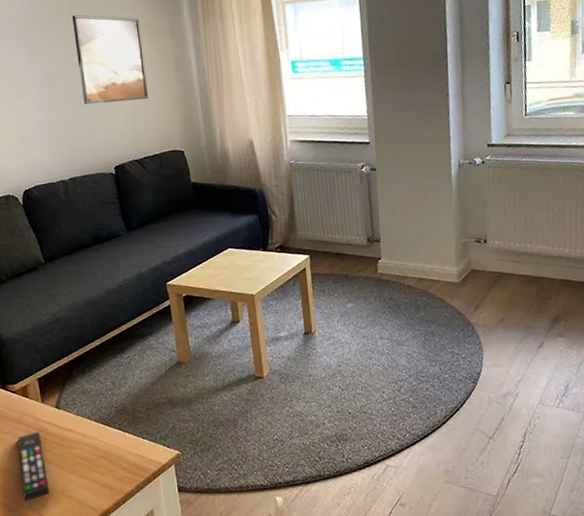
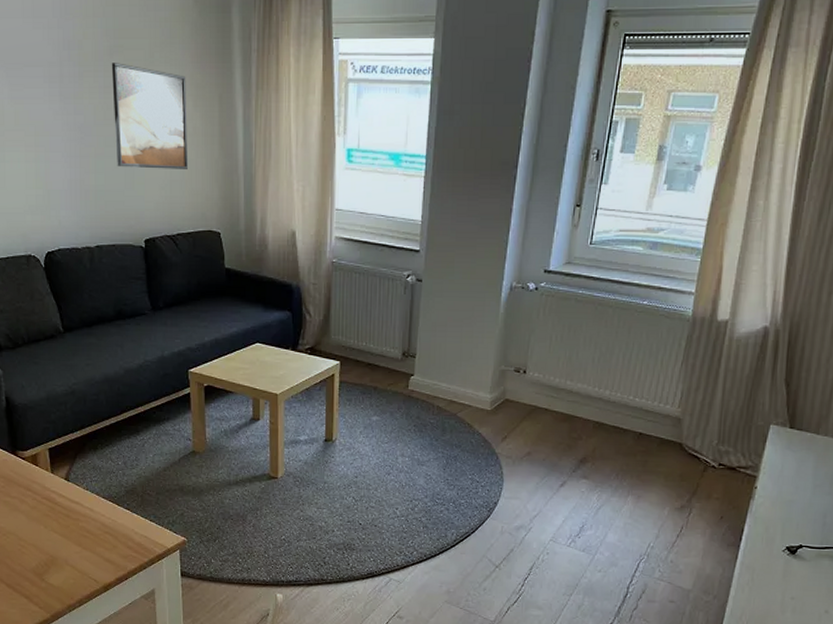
remote control: present [18,431,50,502] -> none [25,500,54,566]

